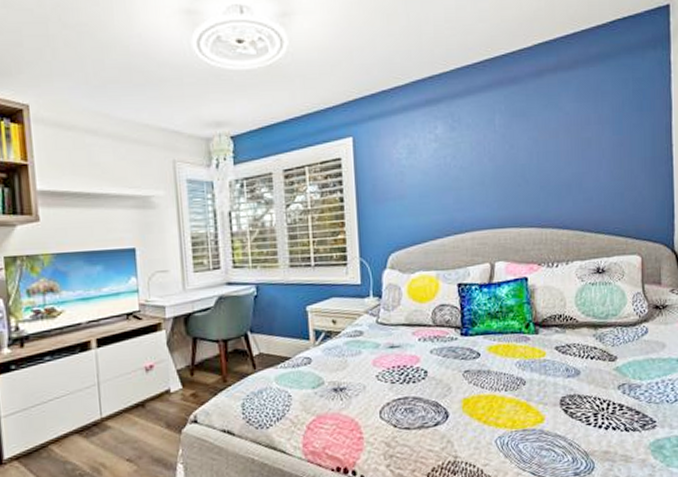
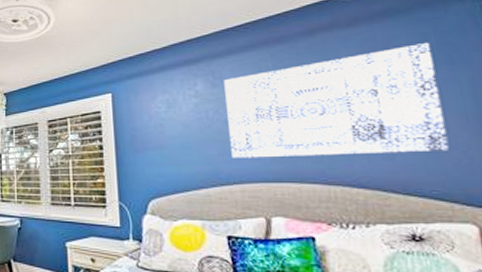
wall art: none [462,89,631,206] -> present [224,43,450,159]

